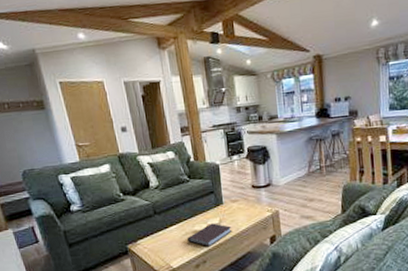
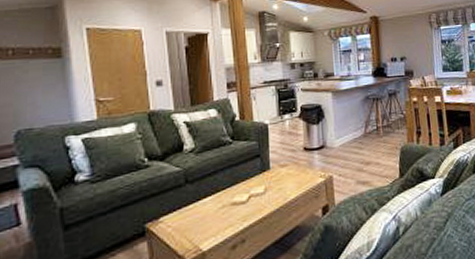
notebook: present [187,223,232,247] -> none [224,192,279,223]

